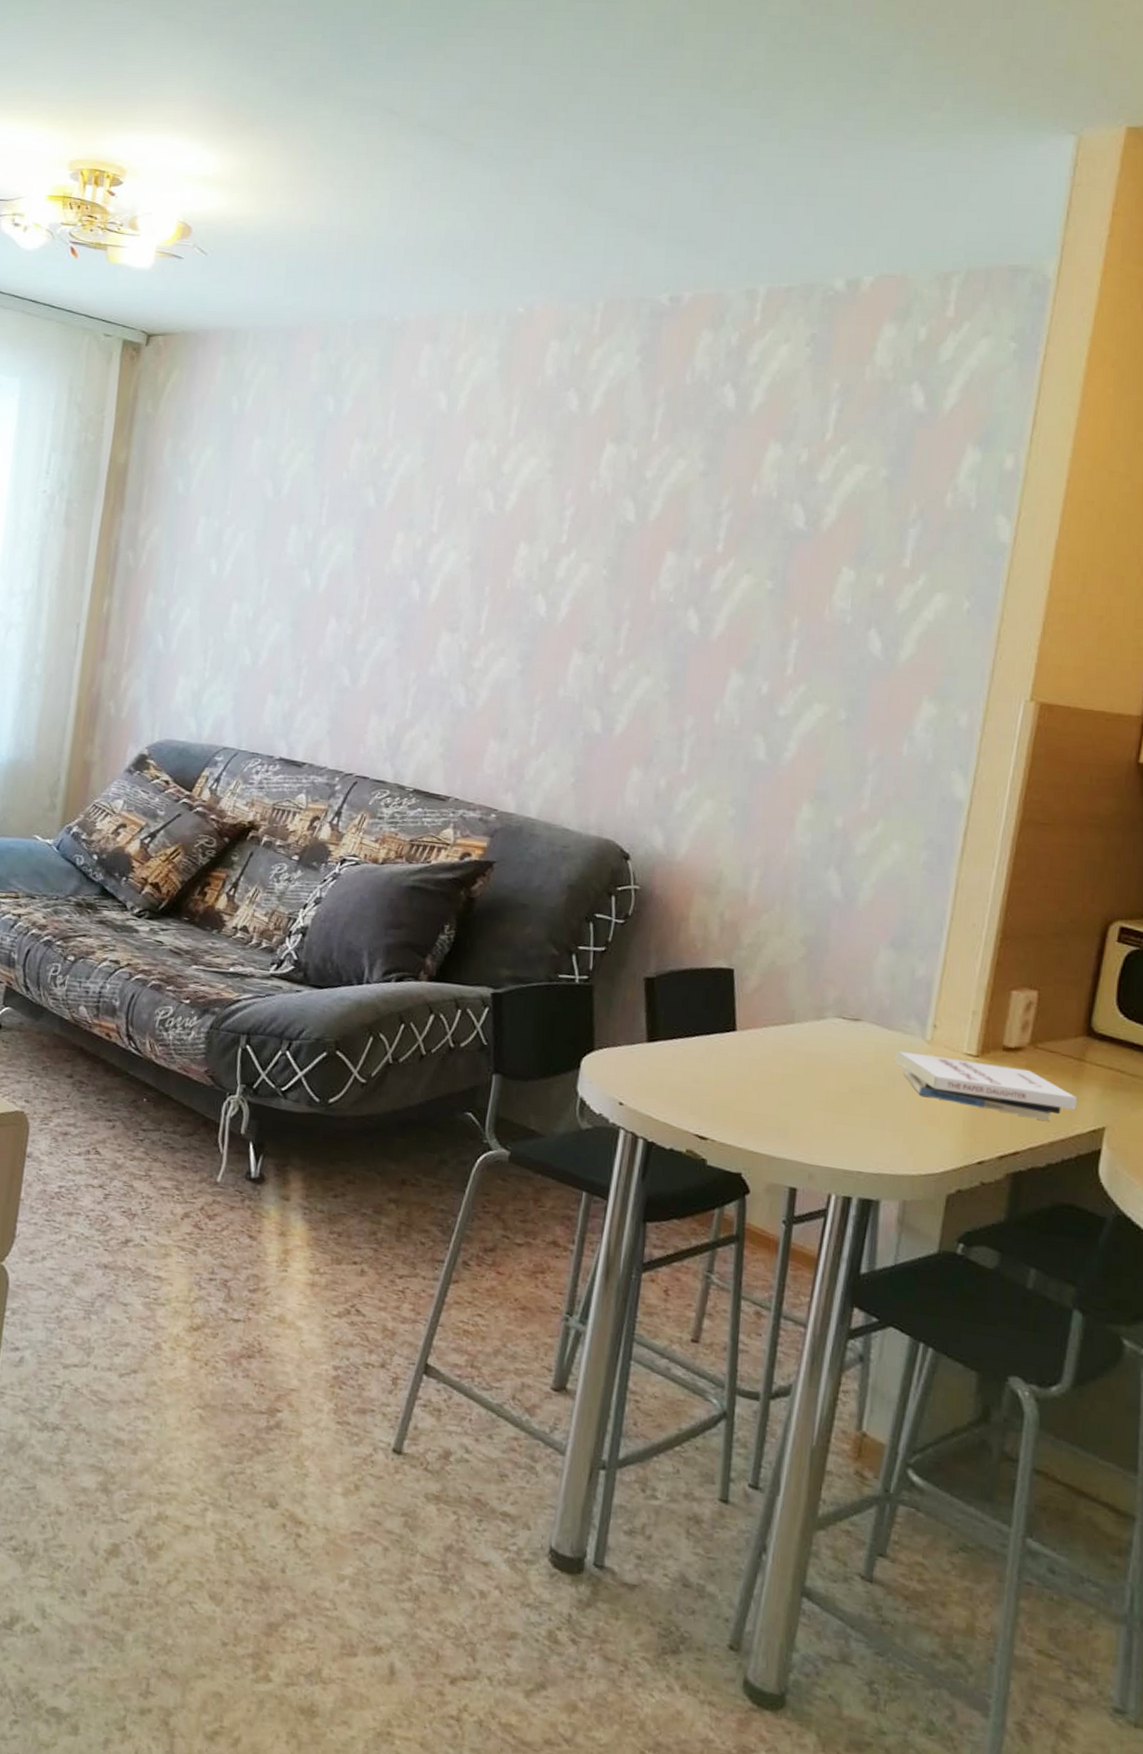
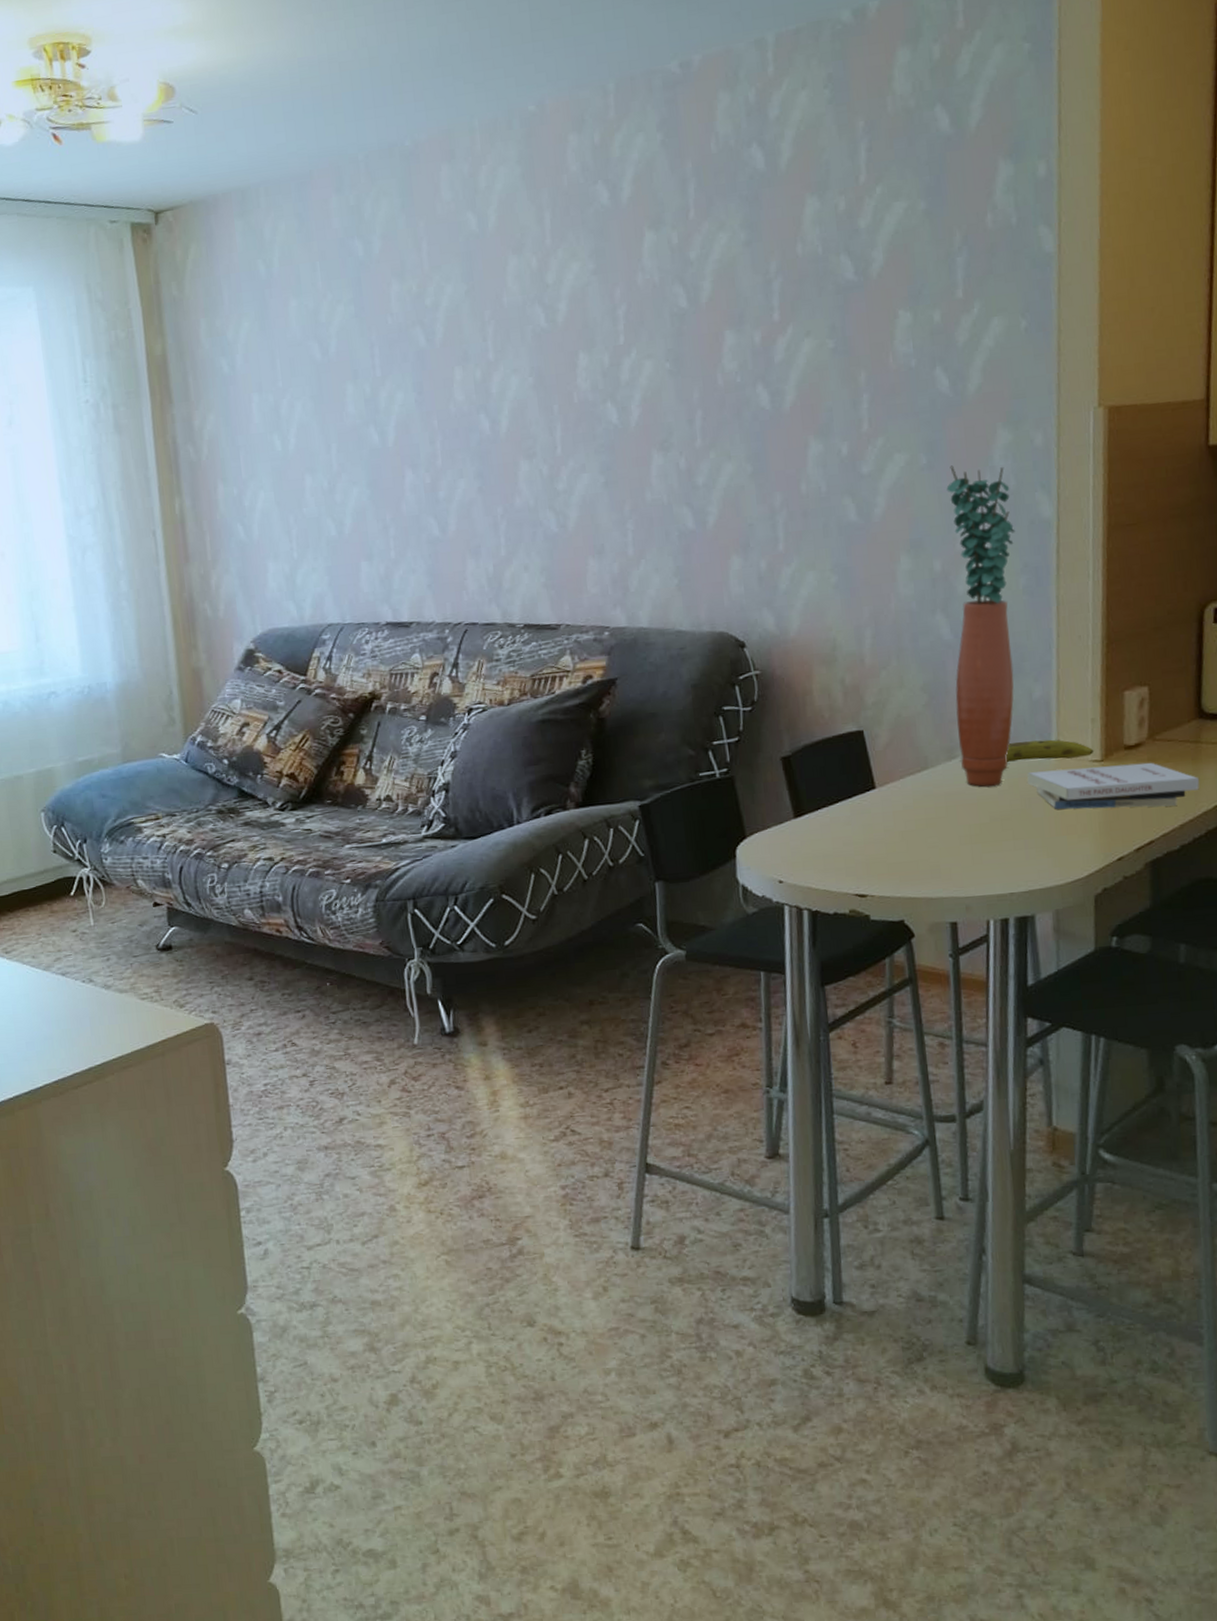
vase: none [829,726,926,1057] -> present [946,465,1016,787]
fruit: none [877,1017,969,1048] -> present [1006,739,1093,762]

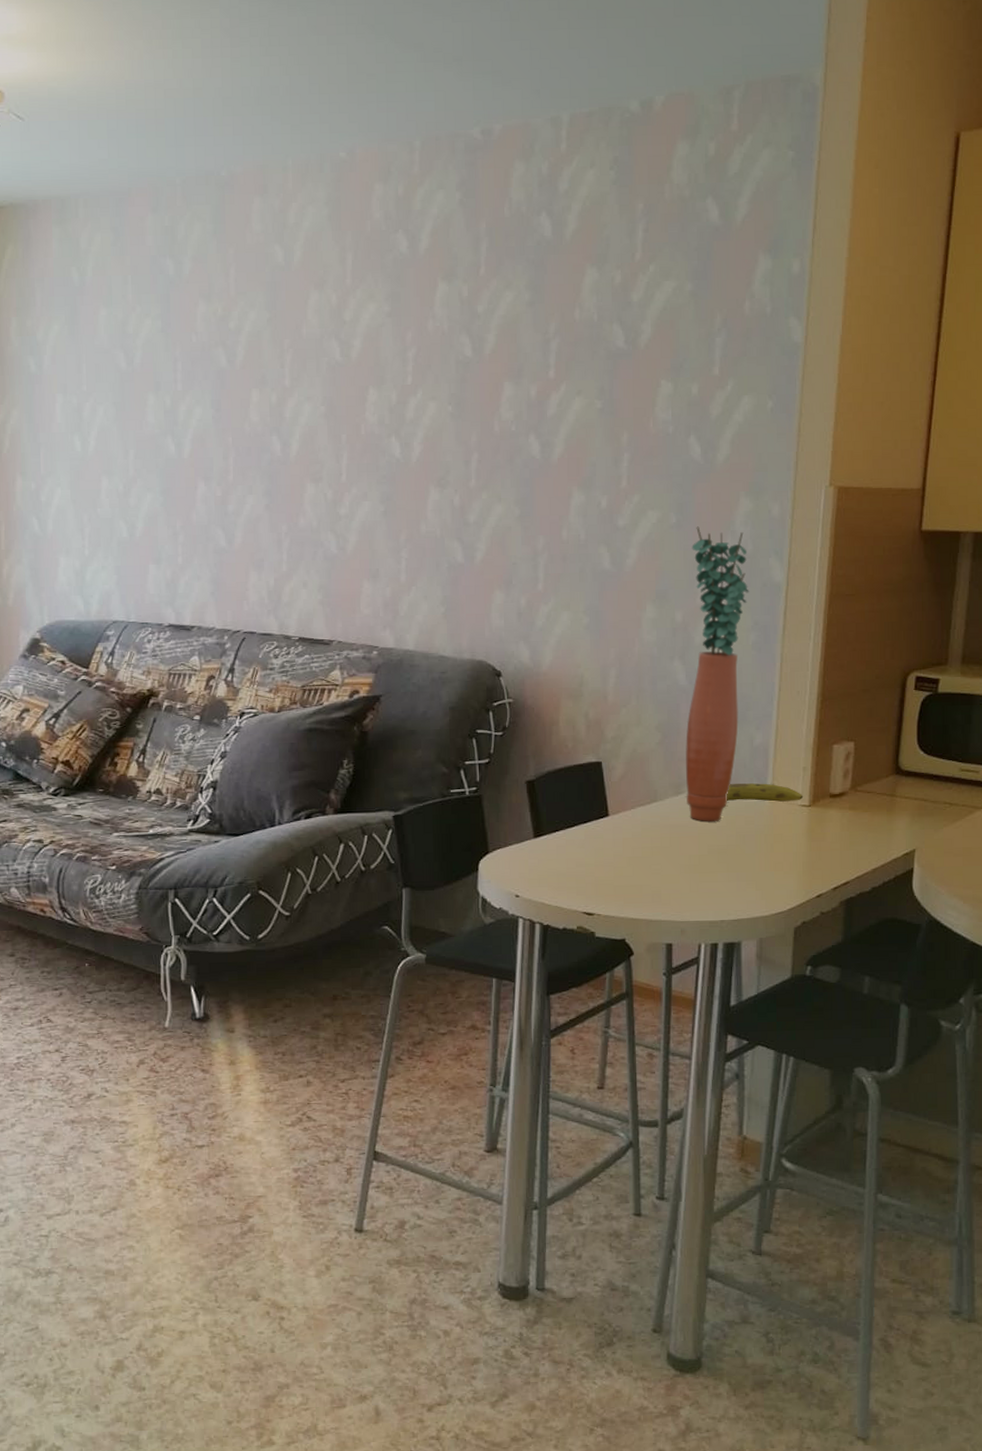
books: present [1026,762,1200,810] -> none [743,810,893,852]

